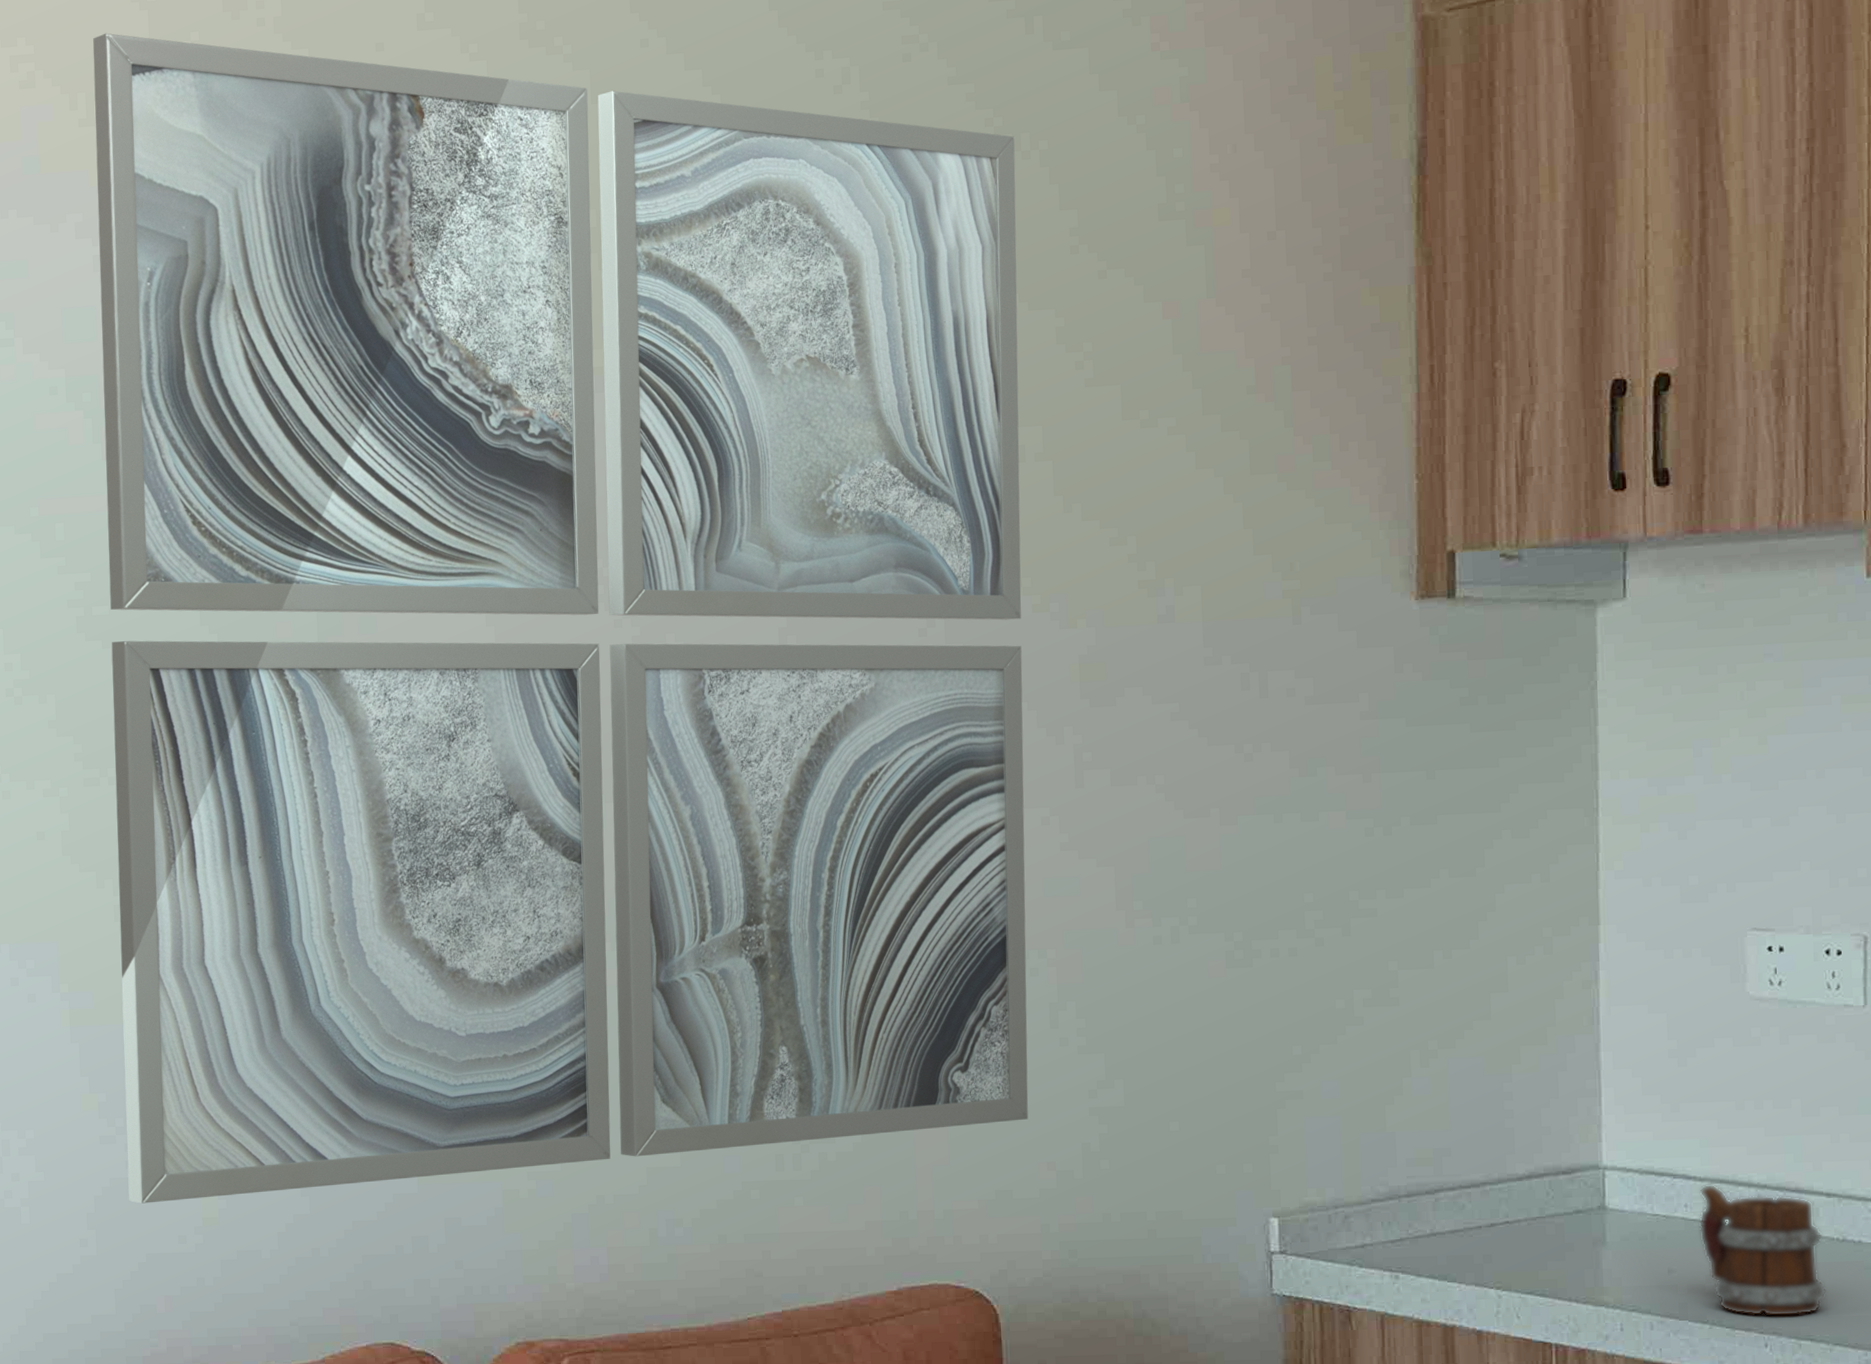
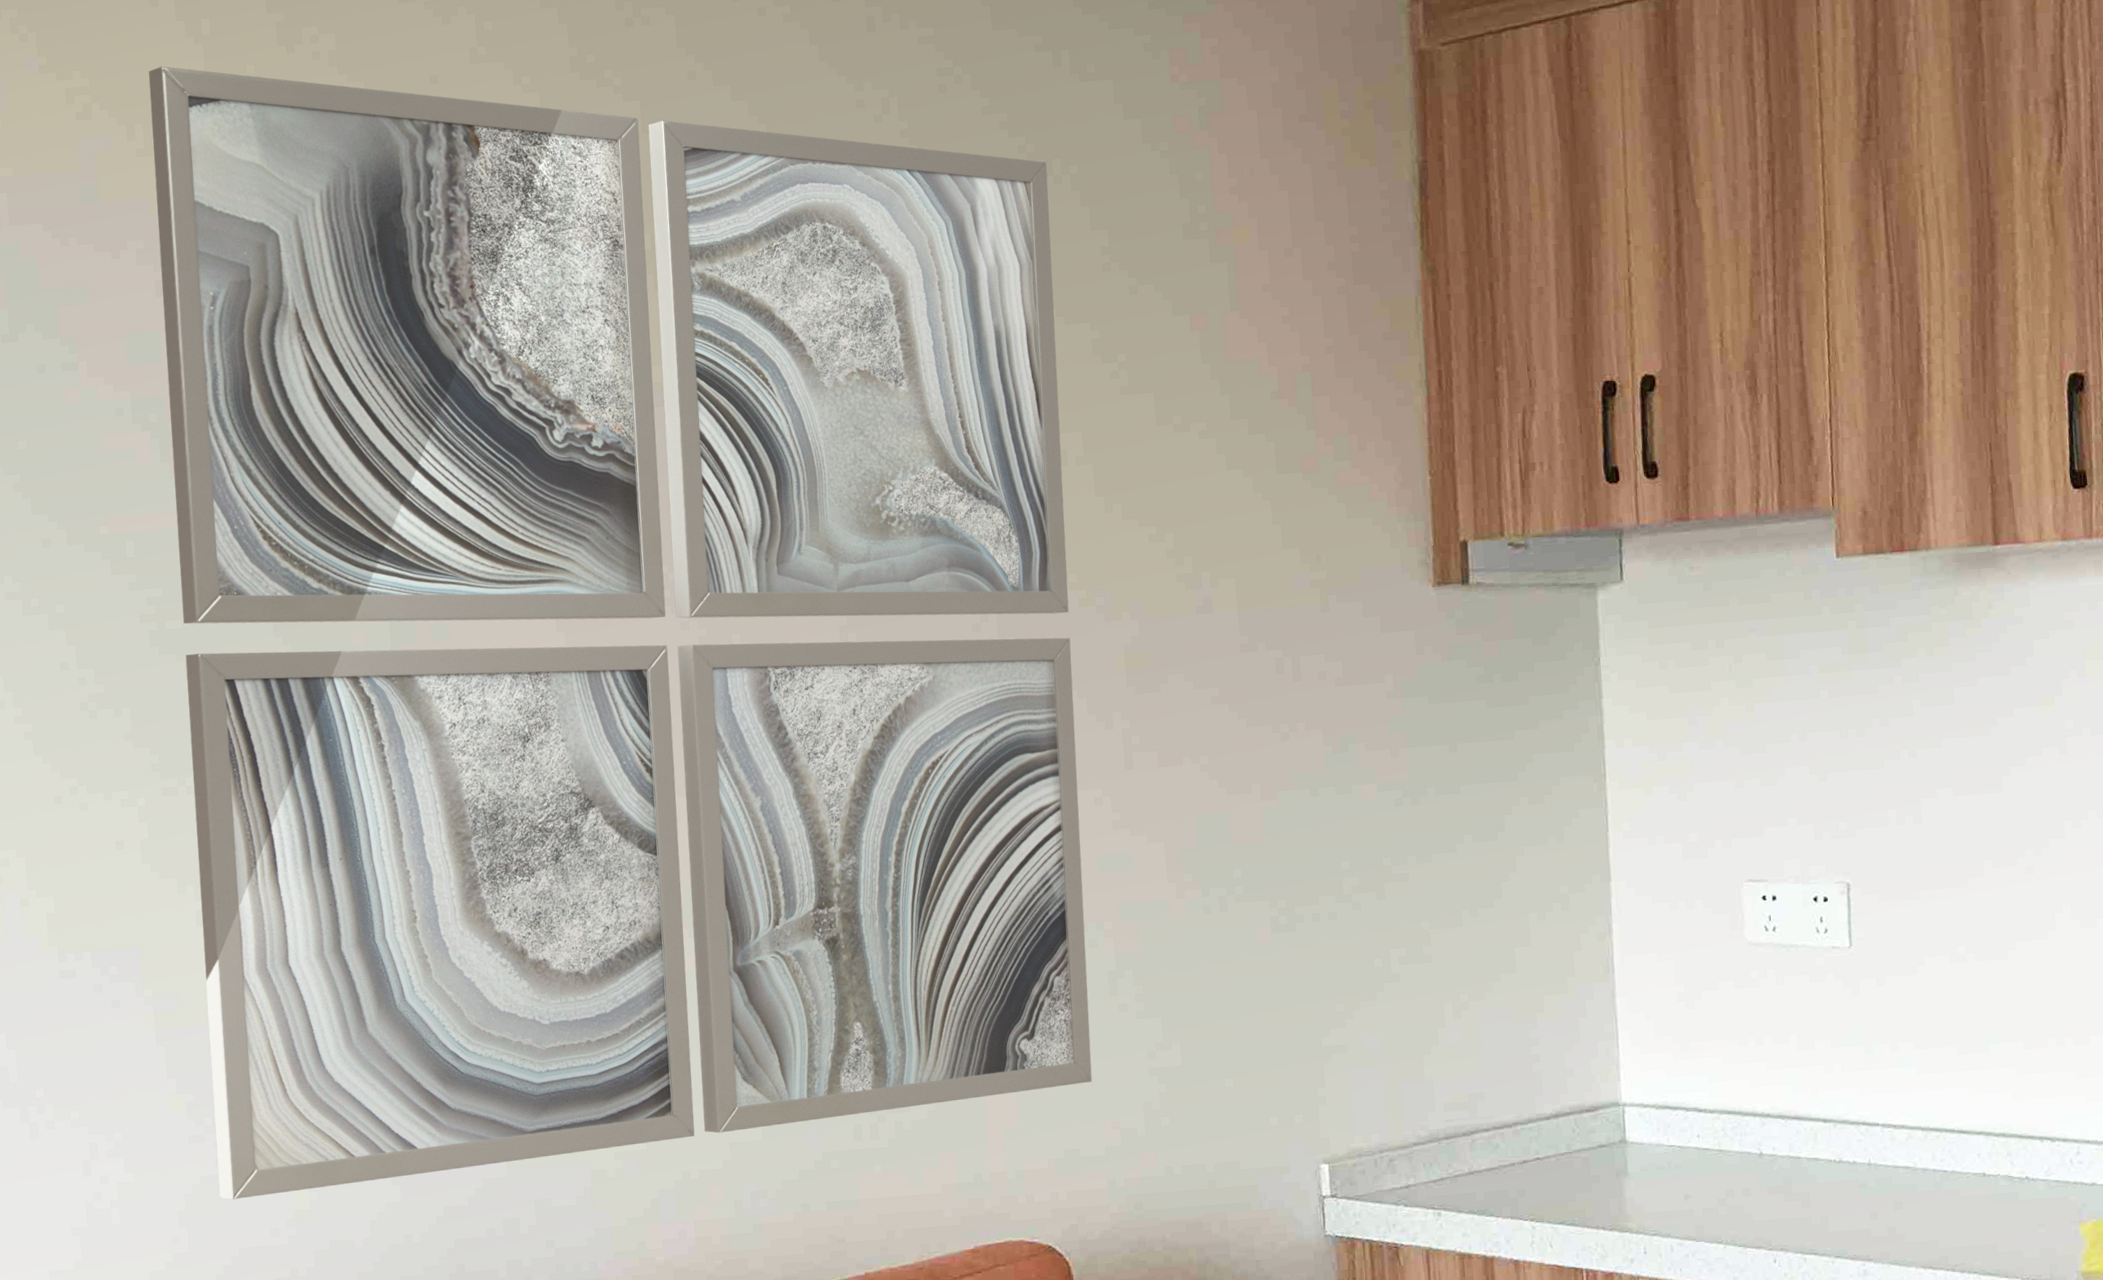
mug: present [1698,1184,1827,1317] -> none [1710,1115,1827,1235]

